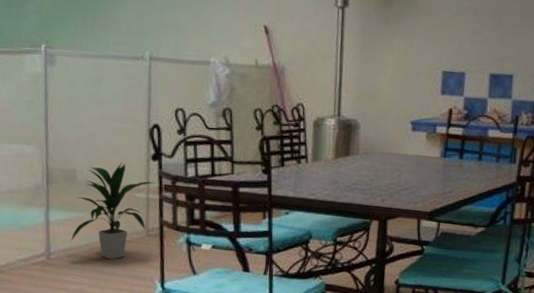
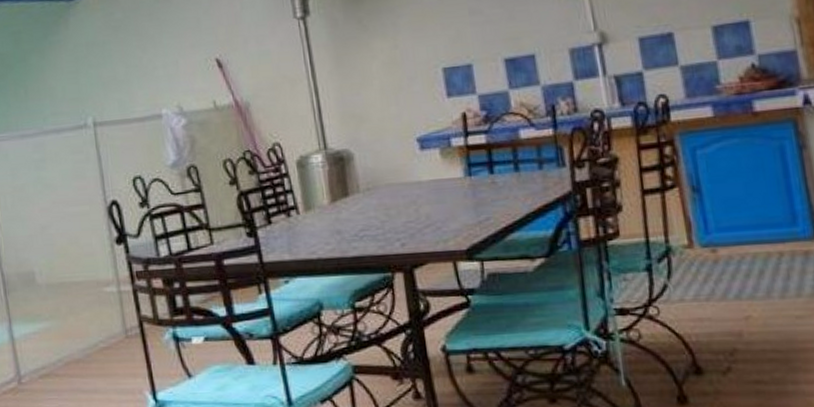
indoor plant: present [70,161,156,260] -> none [39,252,126,374]

